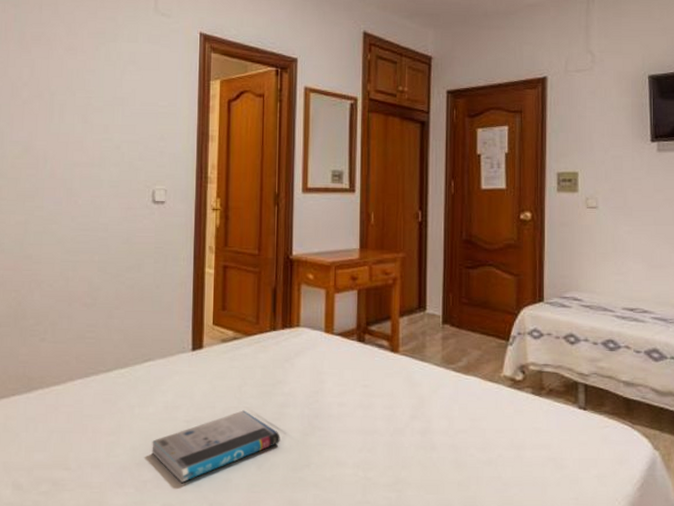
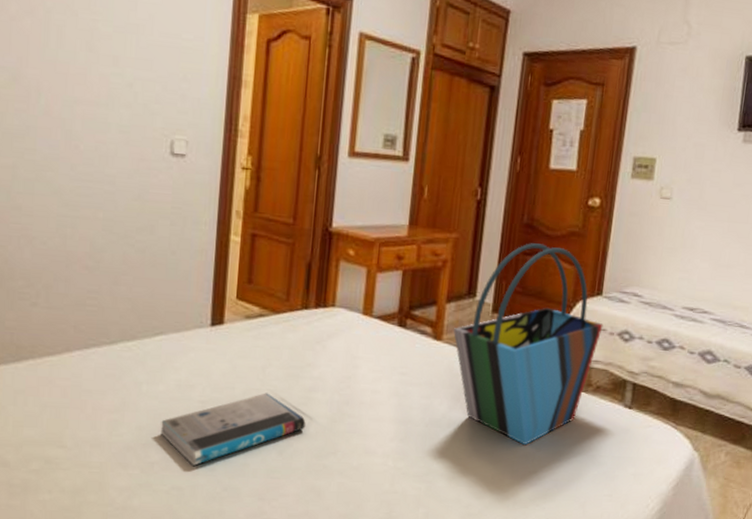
tote bag: none [408,257,548,451] -> present [453,243,604,446]

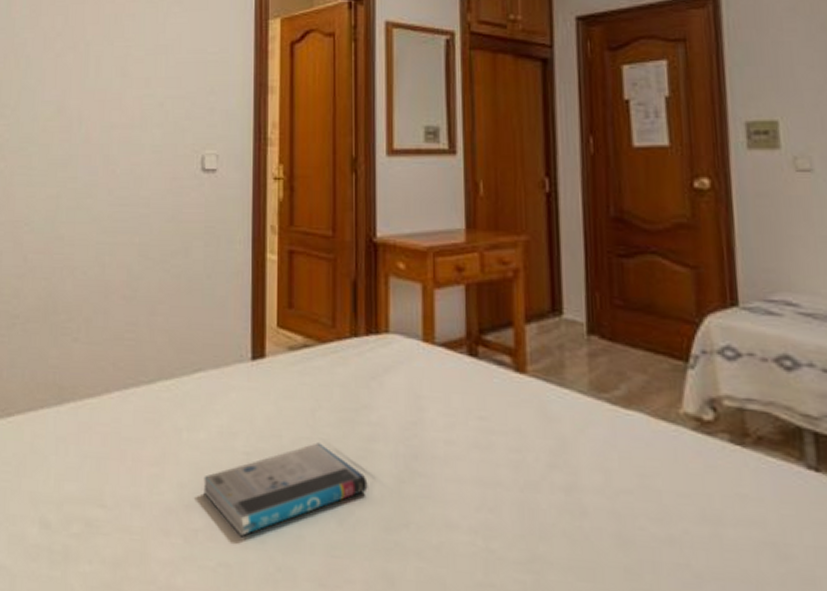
tote bag: present [453,243,604,446] -> none [539,241,749,524]

